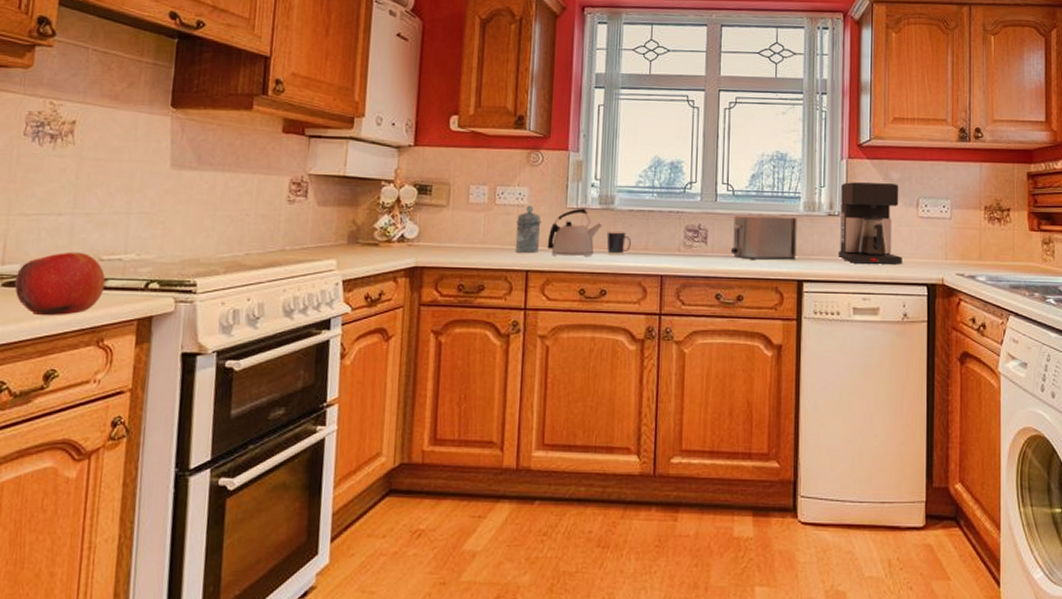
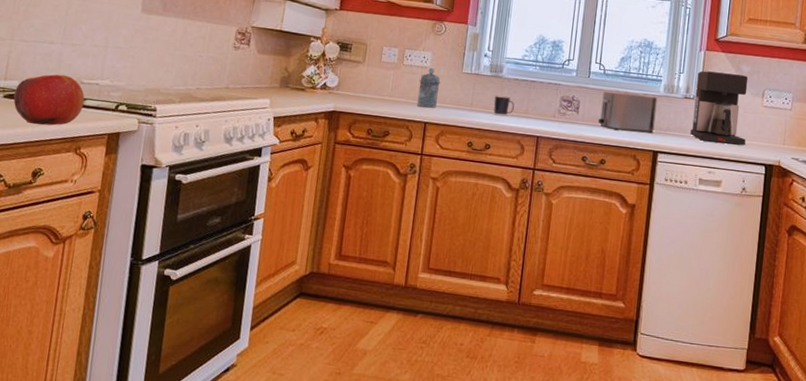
kettle: present [547,208,603,257] -> none [443,73,492,116]

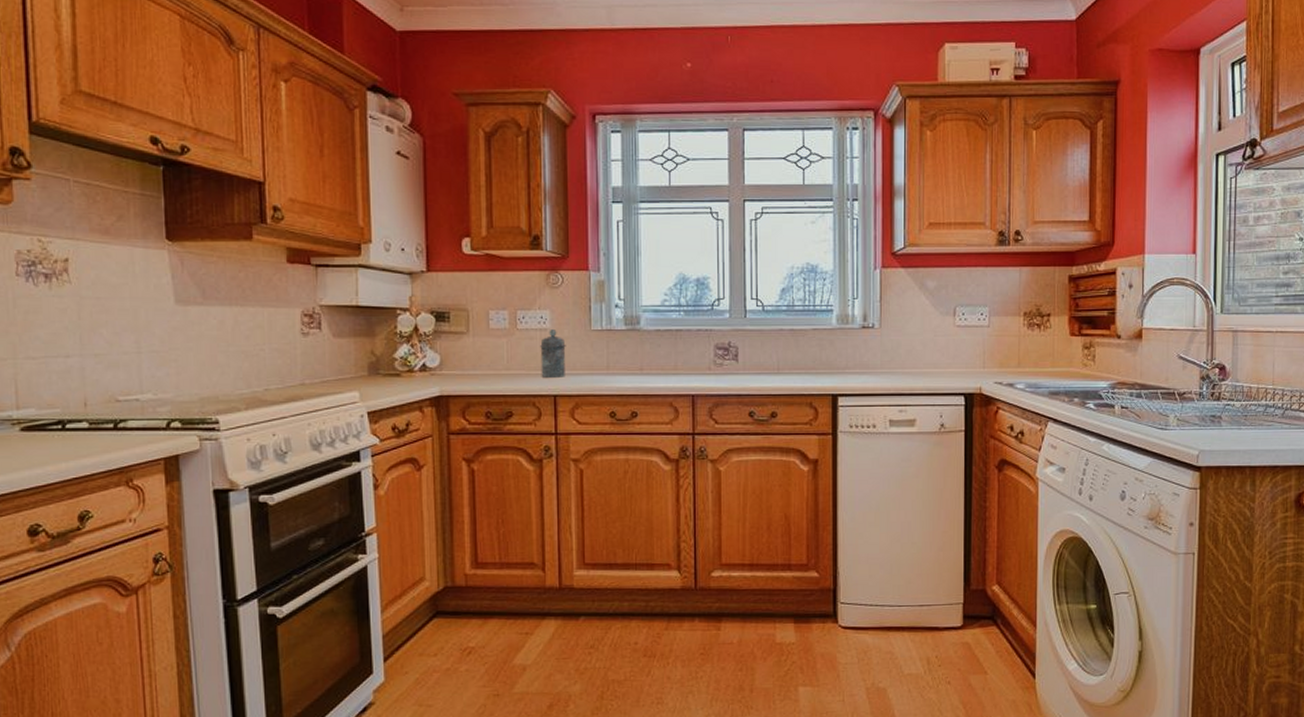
fruit: present [13,74,85,126] -> none [32,393,126,459]
mug: present [493,96,514,117] -> none [634,353,660,376]
toaster: present [598,91,658,134] -> none [762,330,830,376]
coffee maker: present [690,71,749,146] -> none [873,292,939,377]

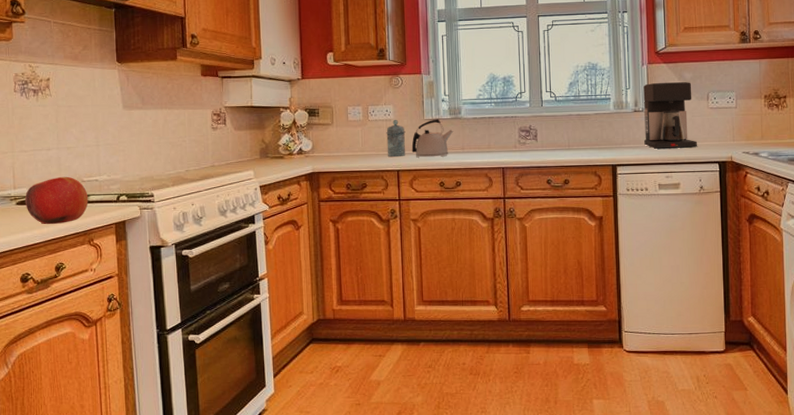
fruit: none [32,393,126,459] -> present [24,176,89,225]
kettle: none [573,329,630,380] -> present [411,119,454,158]
coffee maker: none [873,292,939,377] -> present [643,82,697,150]

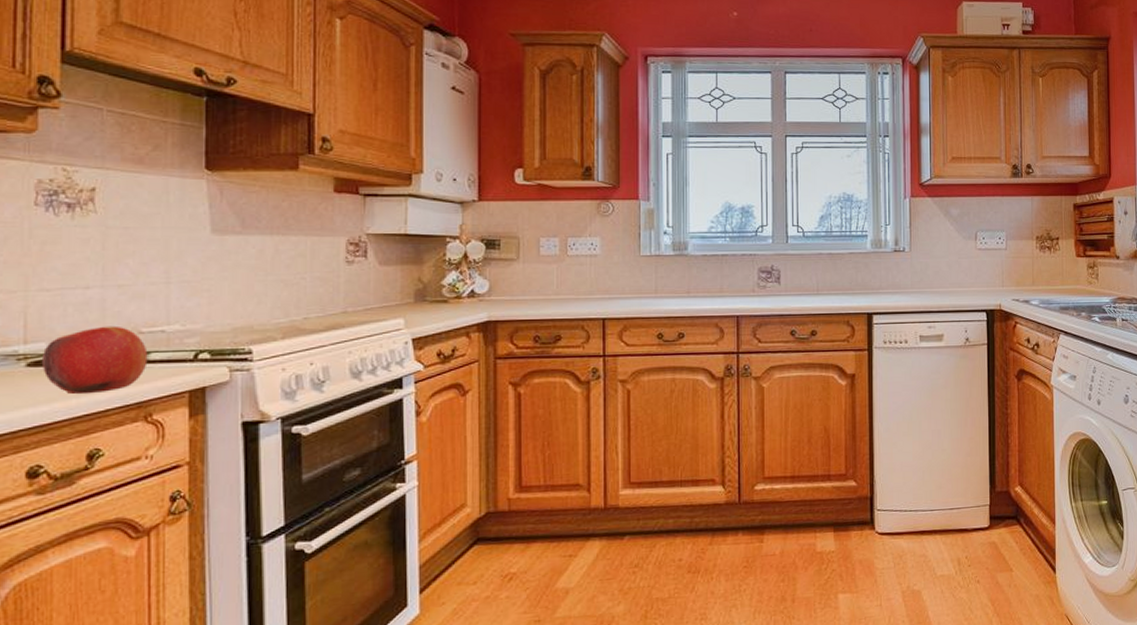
canister: present [386,119,406,158] -> none [590,254,615,303]
kettle: present [411,119,454,158] -> none [622,255,677,303]
coffee maker: present [643,82,697,150] -> none [905,219,963,296]

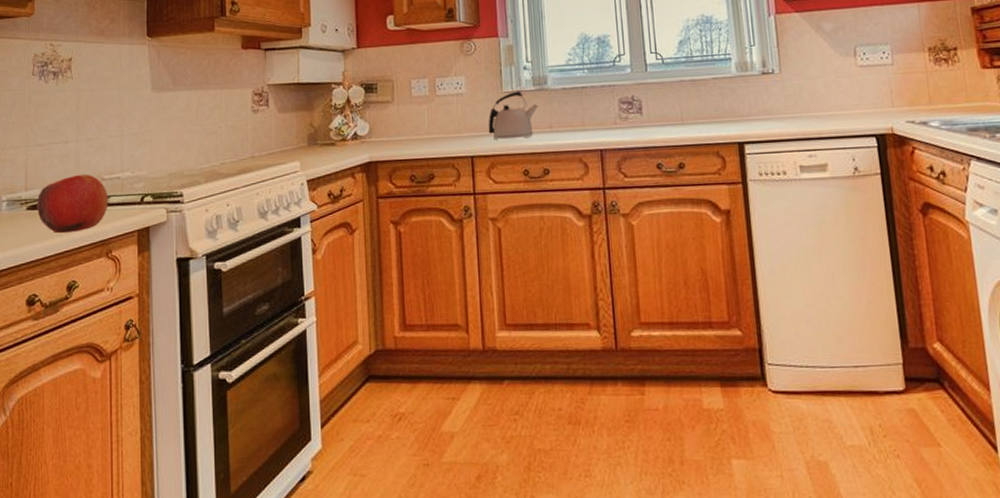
kettle: none [622,255,677,303] -> present [488,91,539,140]

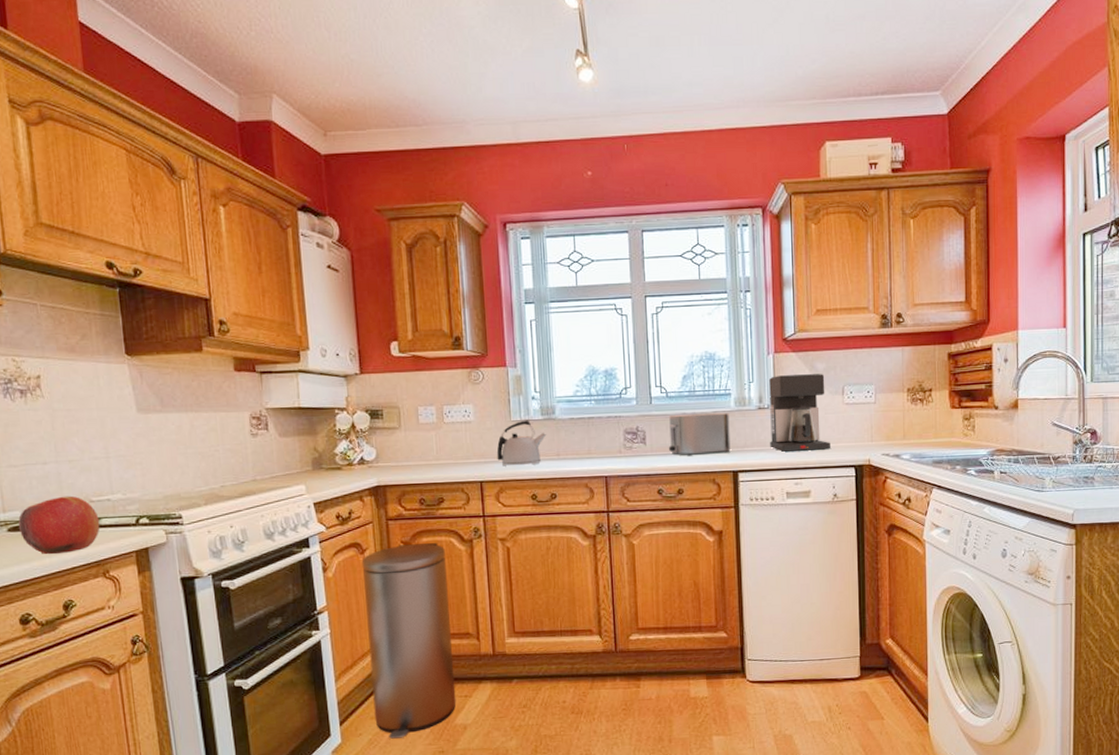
pedal bin: none [351,223,443,448] -> present [361,543,456,740]
toaster: none [666,78,734,127] -> present [668,412,731,456]
coffee maker: none [772,34,846,121] -> present [769,374,830,453]

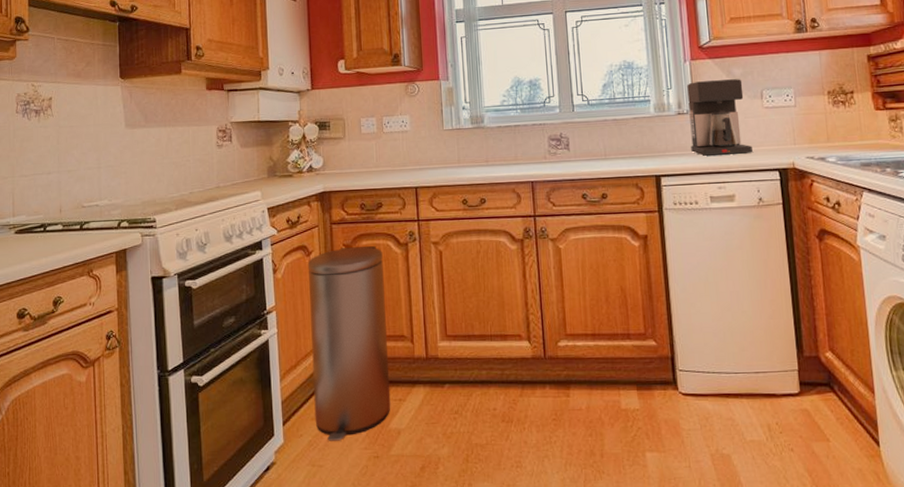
fruit: present [18,495,100,555] -> none [23,202,88,255]
kettle: present [496,420,547,467] -> none [430,128,476,173]
toaster: present [668,412,731,456] -> none [591,118,652,161]

